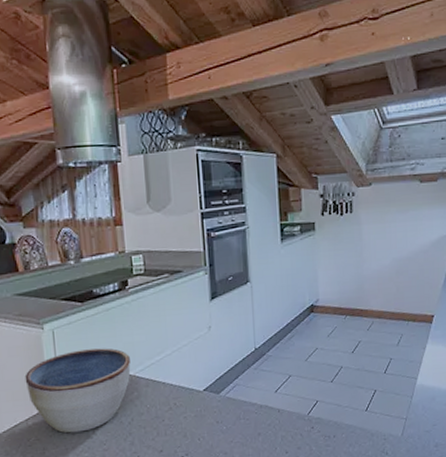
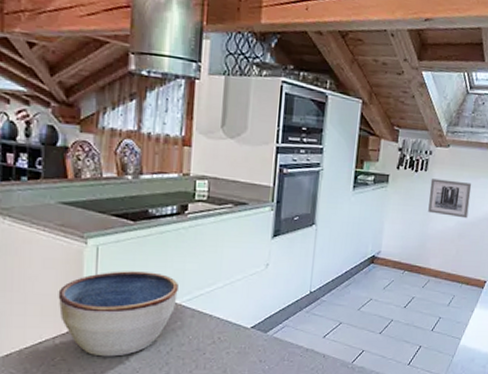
wall art: none [358,217,403,255] -> present [428,178,472,219]

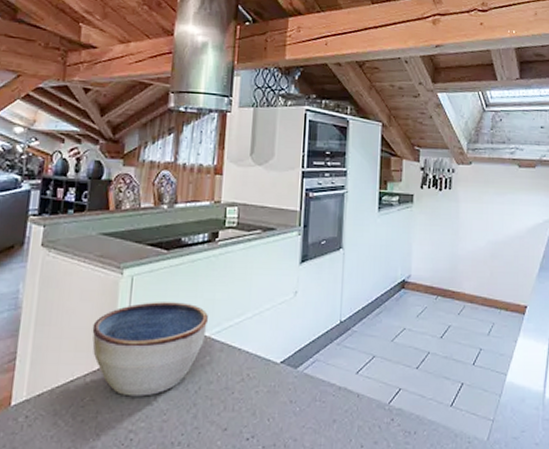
wall art: present [428,178,472,219] -> none [455,197,499,237]

